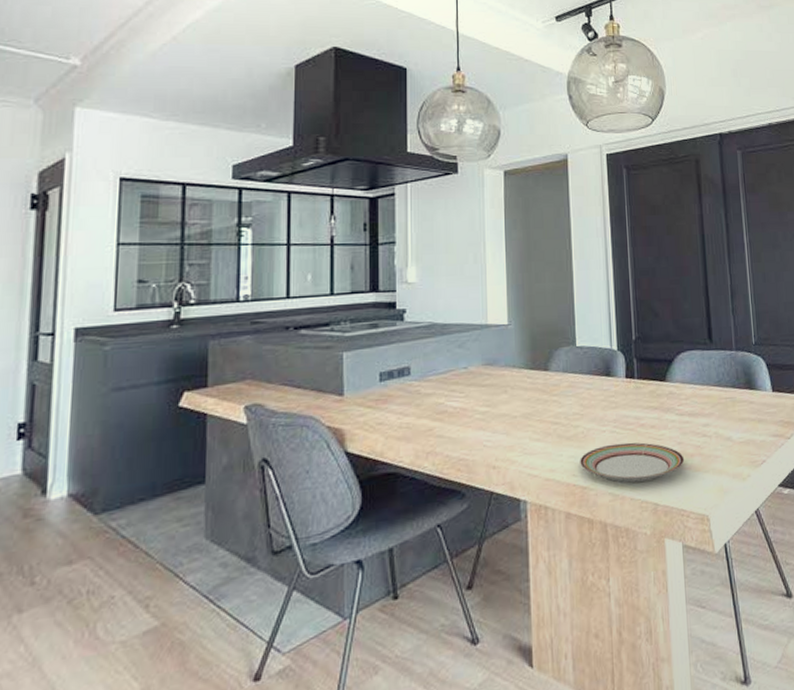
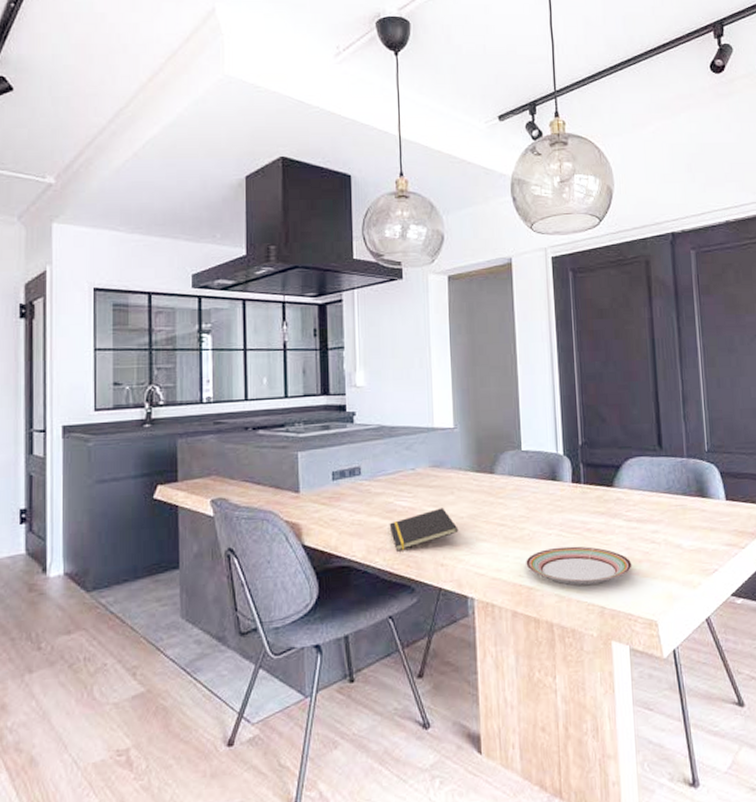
notepad: none [439,407,512,455] -> present [389,507,459,552]

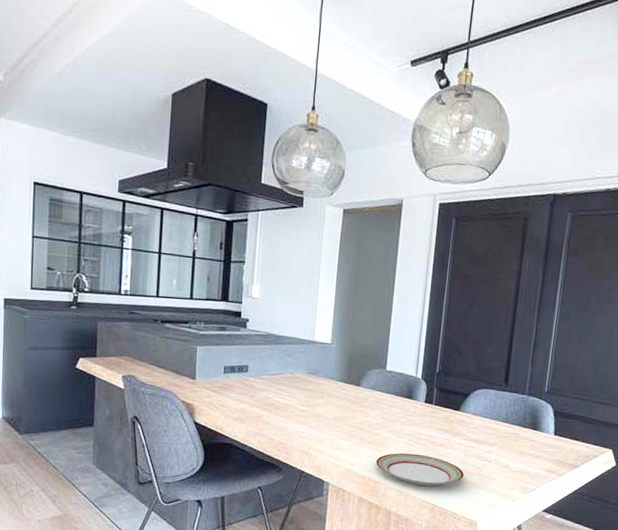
notepad: present [389,507,459,552] -> none [266,408,324,438]

